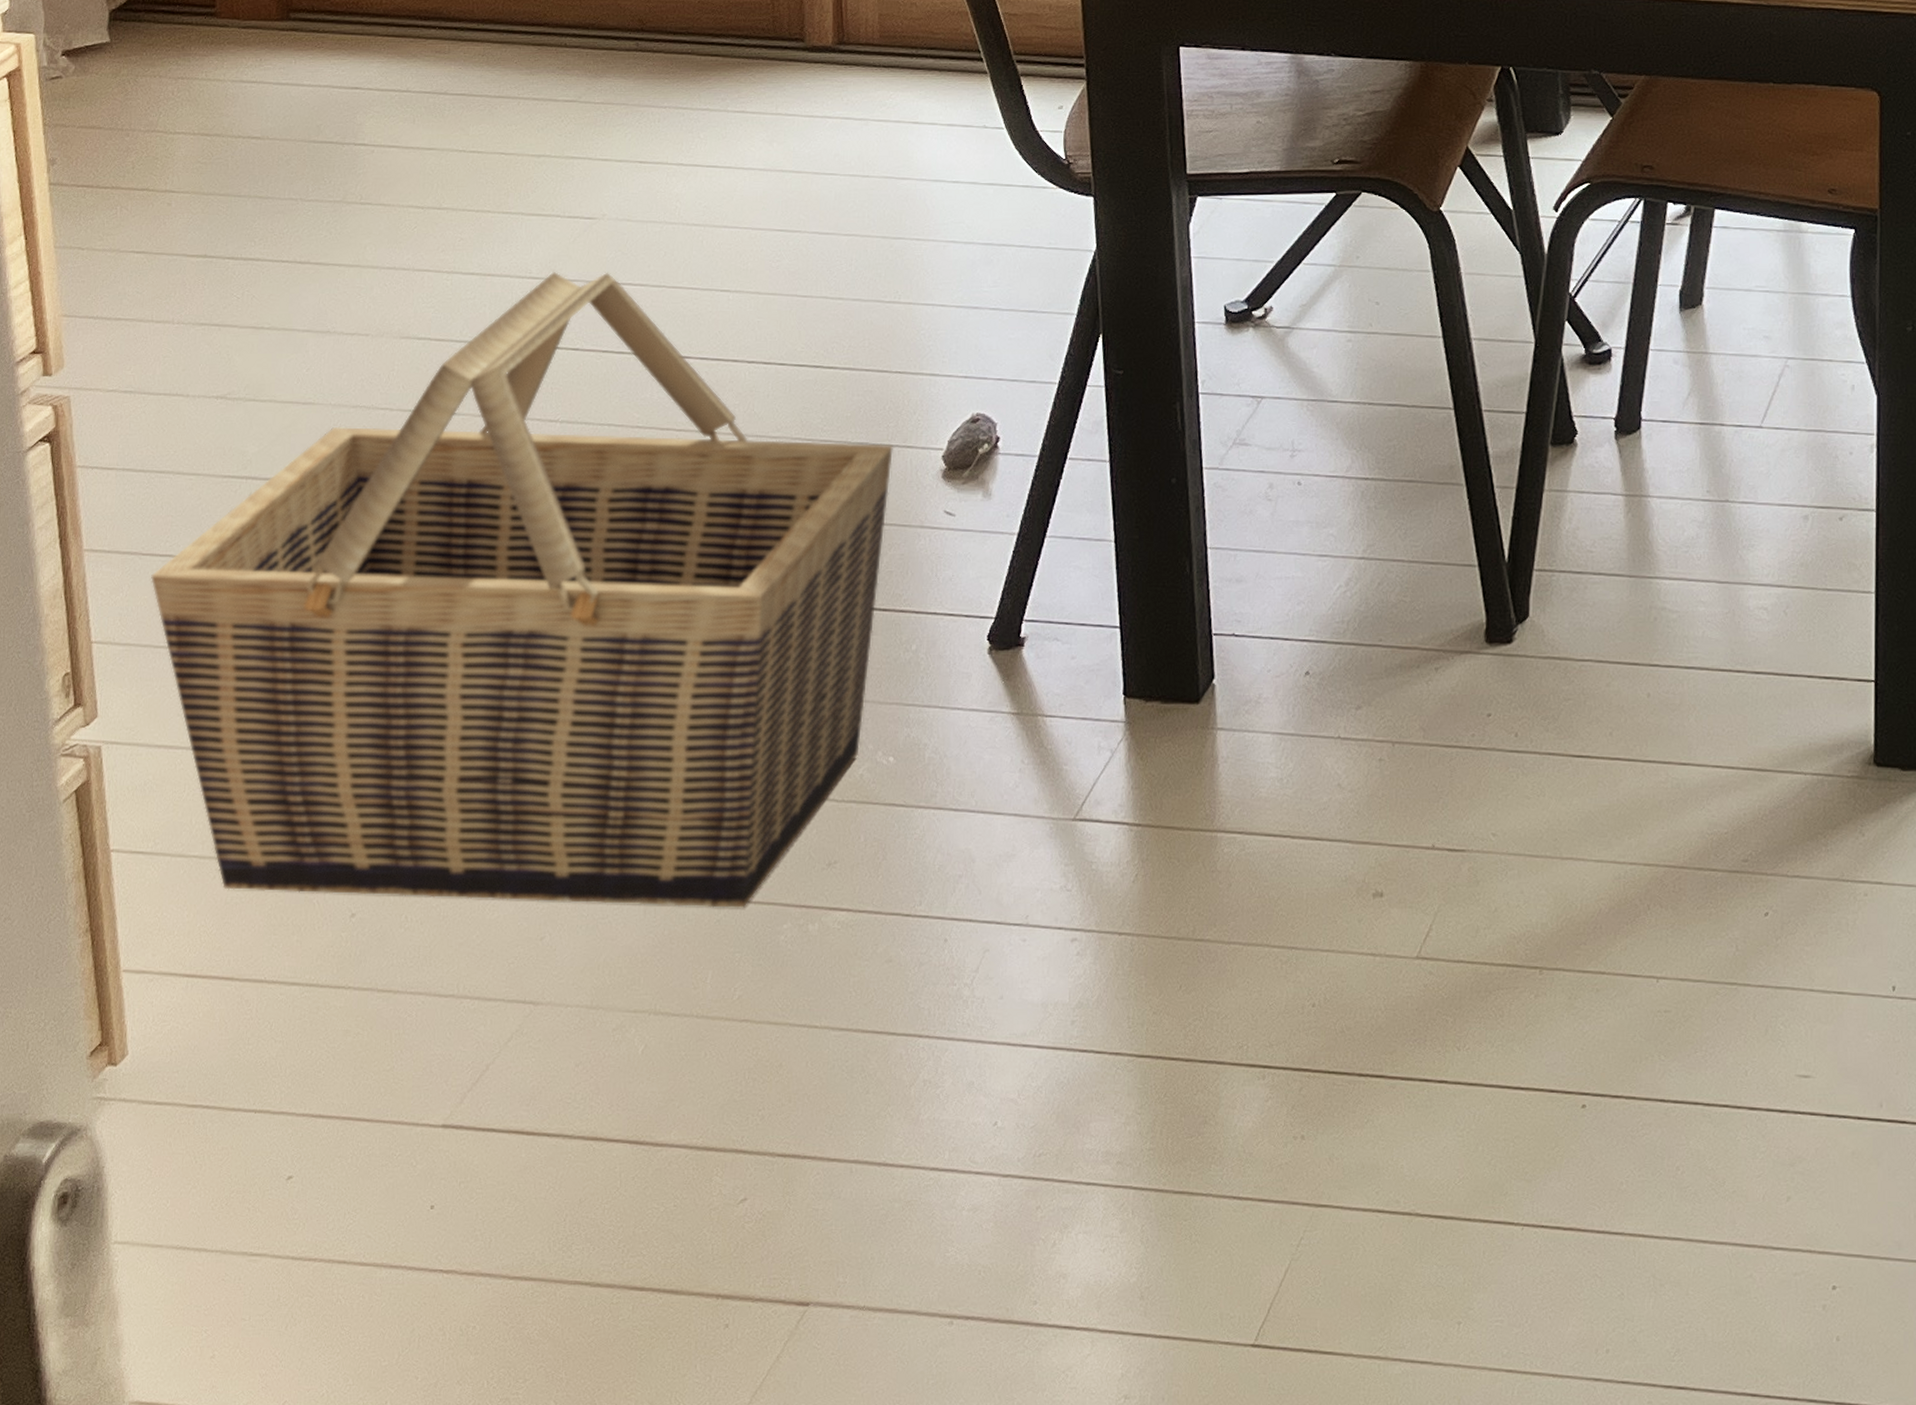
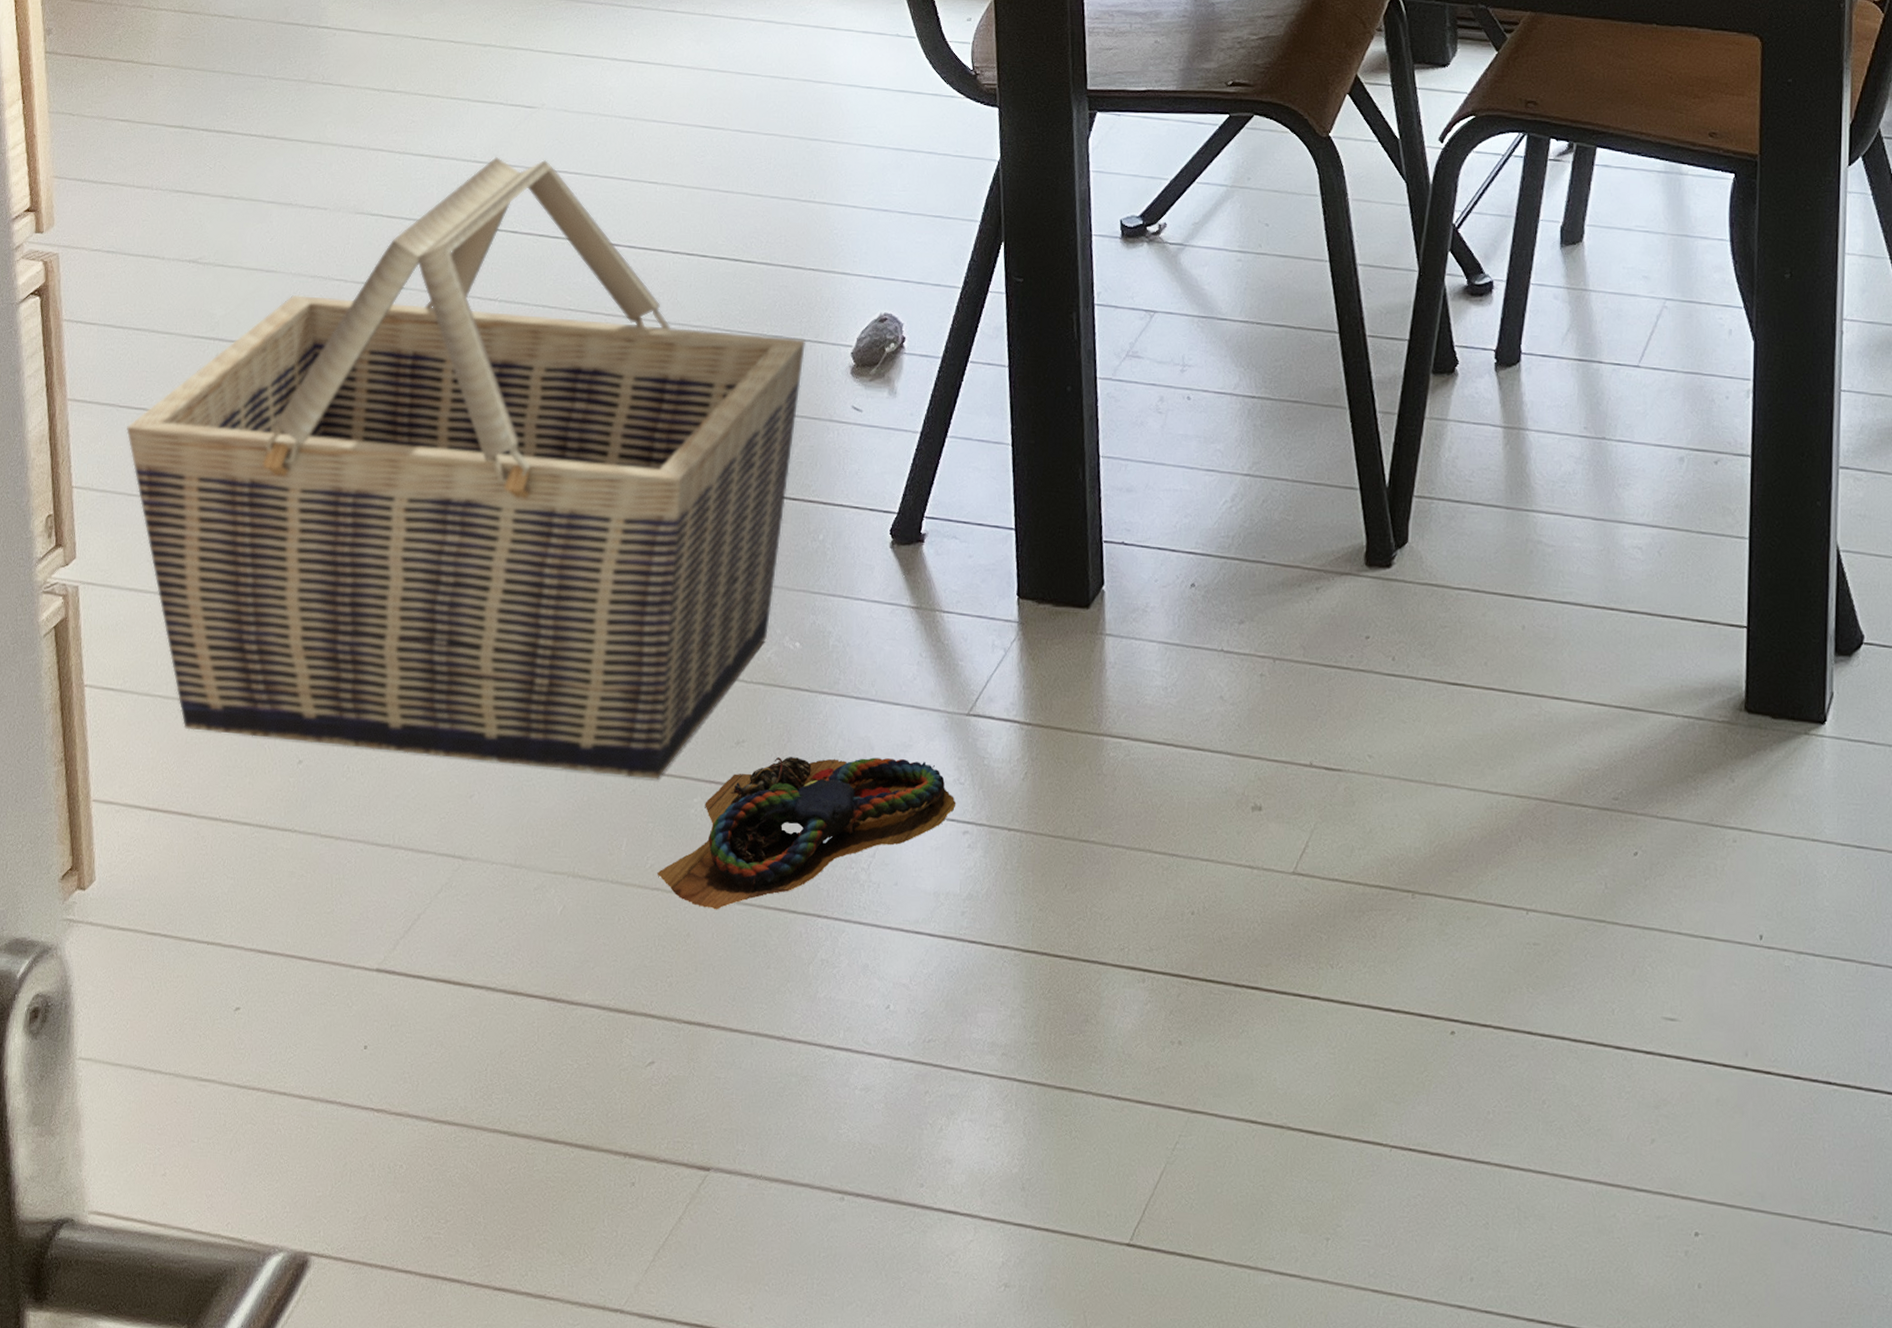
dog toy: none [746,870,1064,1038] -> present [657,757,956,910]

